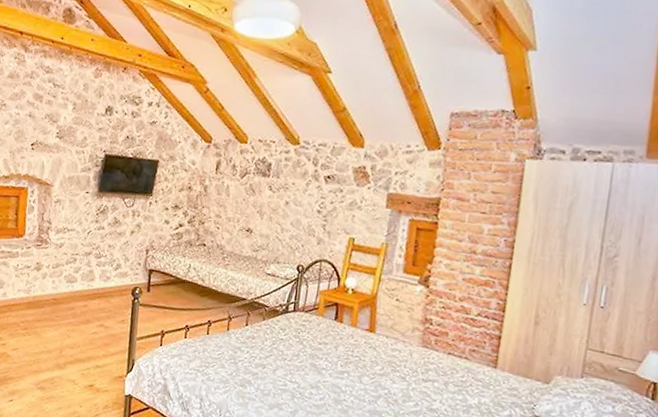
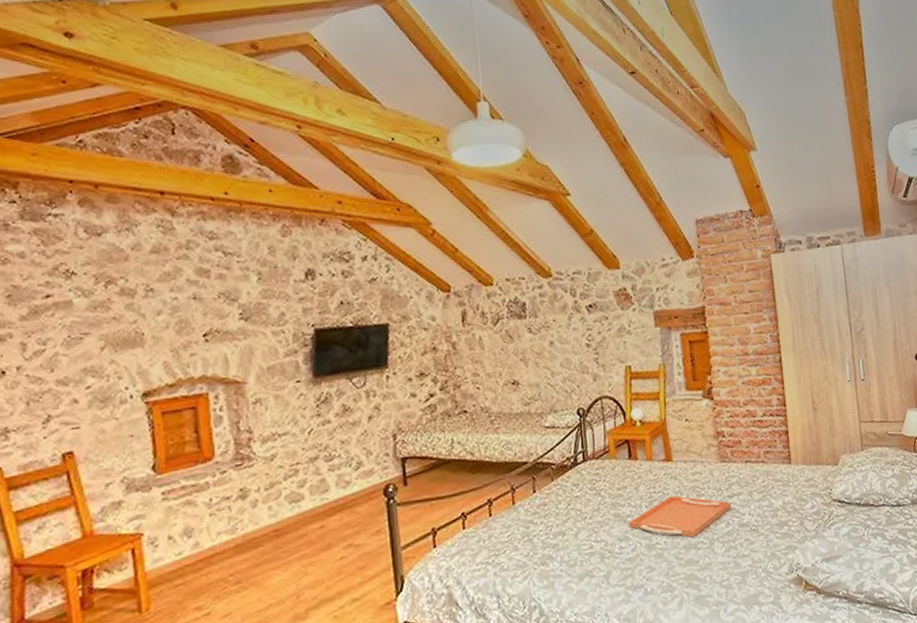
serving tray: none [321,363,424,406] -> present [628,495,732,538]

